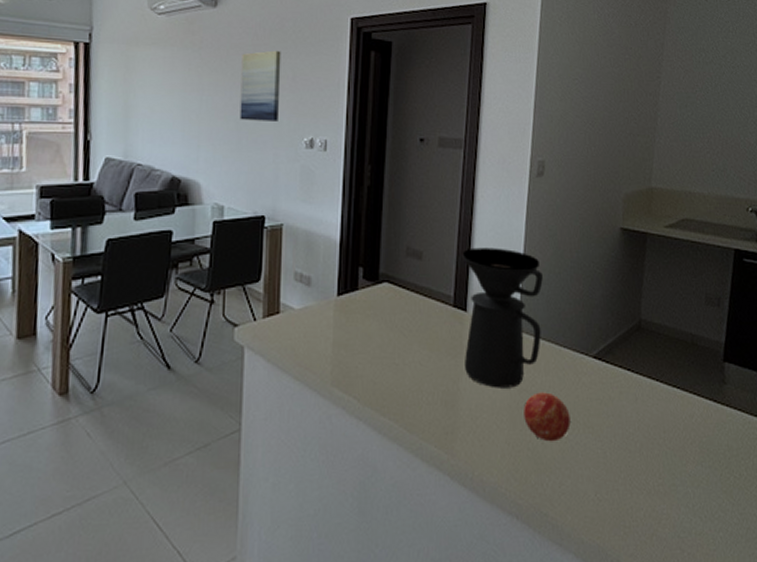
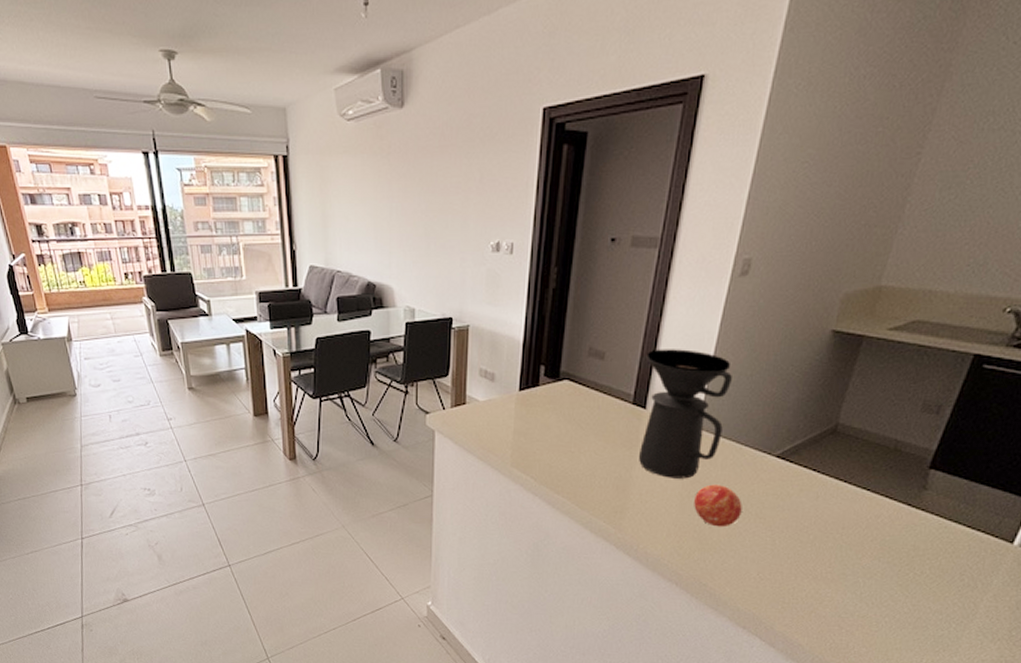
wall art: present [239,50,281,121] -> none [428,150,469,226]

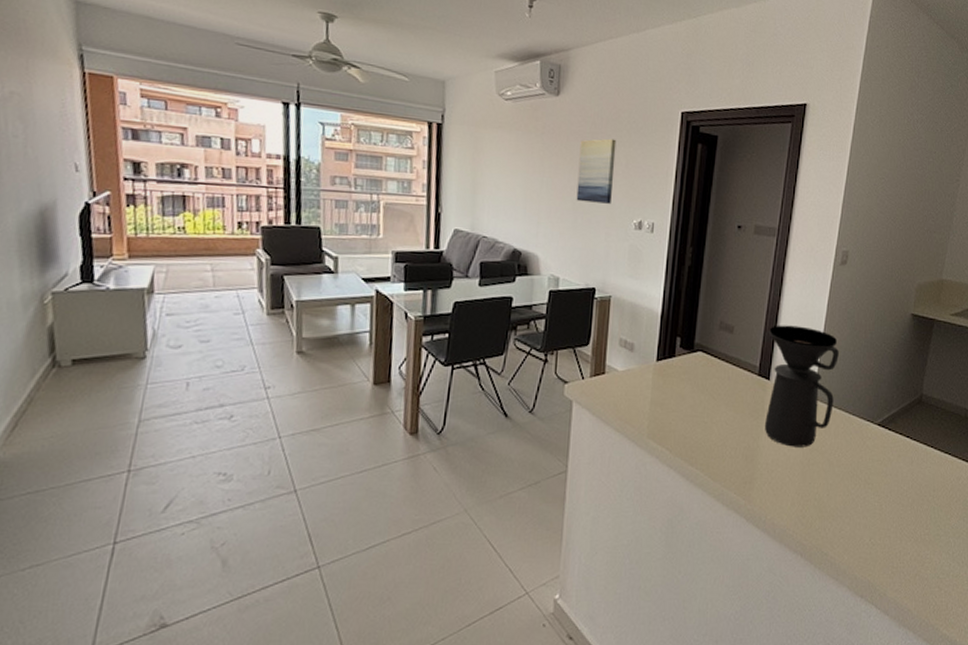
wall art: none [428,150,469,226] -> present [576,138,617,204]
apple: present [694,484,742,527] -> none [813,452,853,494]

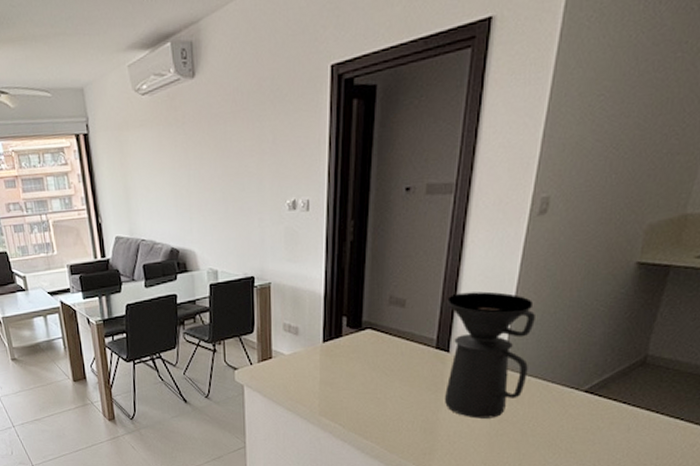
wall art: present [576,138,617,204] -> none [222,114,262,190]

